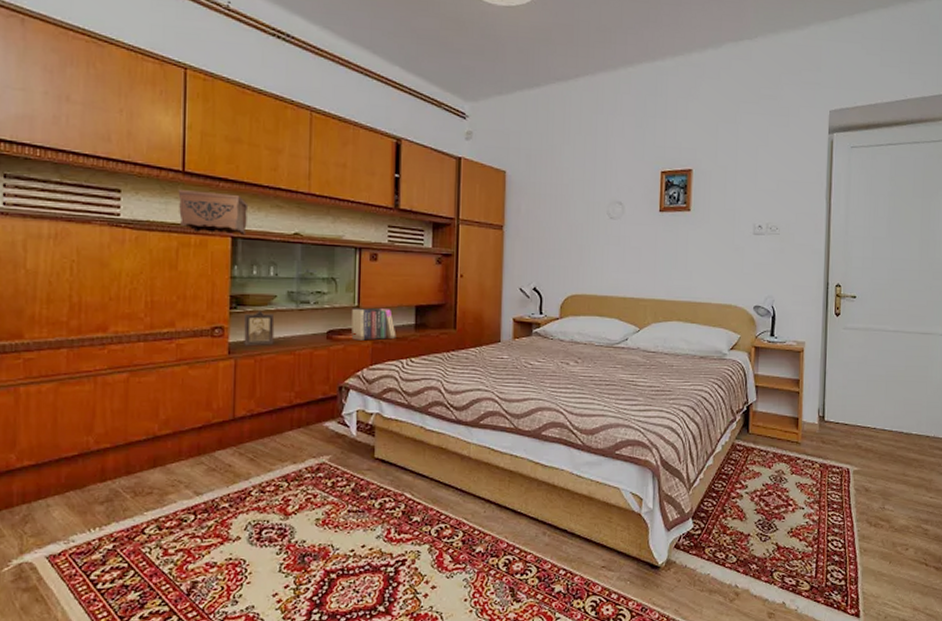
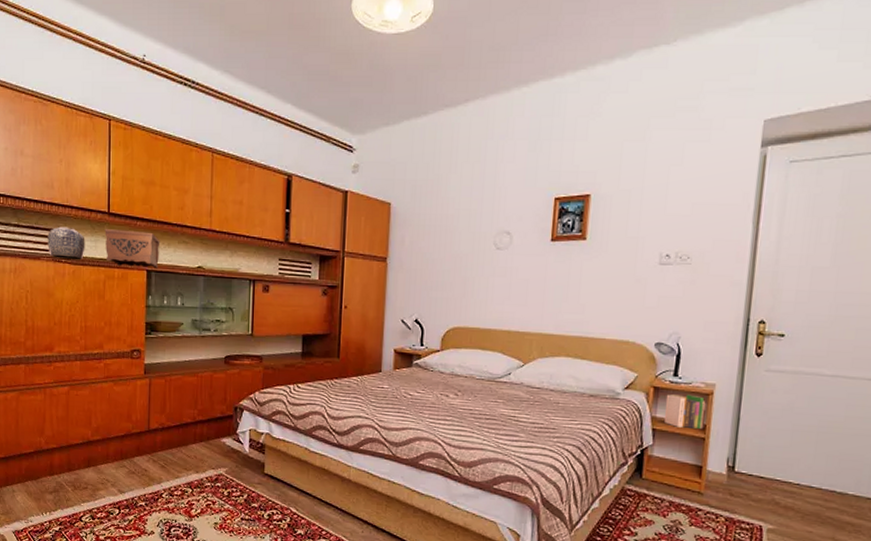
decorative jar: none [101,185,153,225] -> present [48,226,85,260]
photo frame: present [244,311,275,346] -> none [157,336,181,368]
books: present [351,308,396,341] -> none [246,336,285,366]
books: none [764,352,800,384] -> present [663,394,708,429]

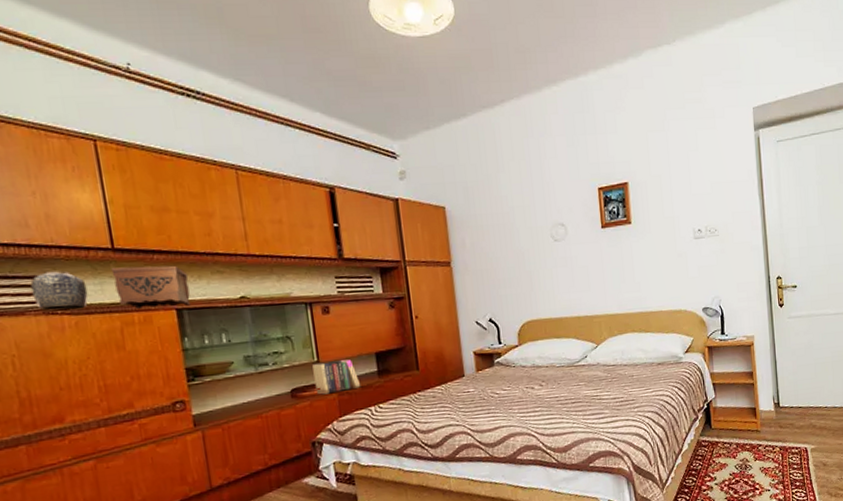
books: none [246,336,285,366] -> present [312,359,361,395]
books: present [663,394,708,429] -> none [718,348,752,379]

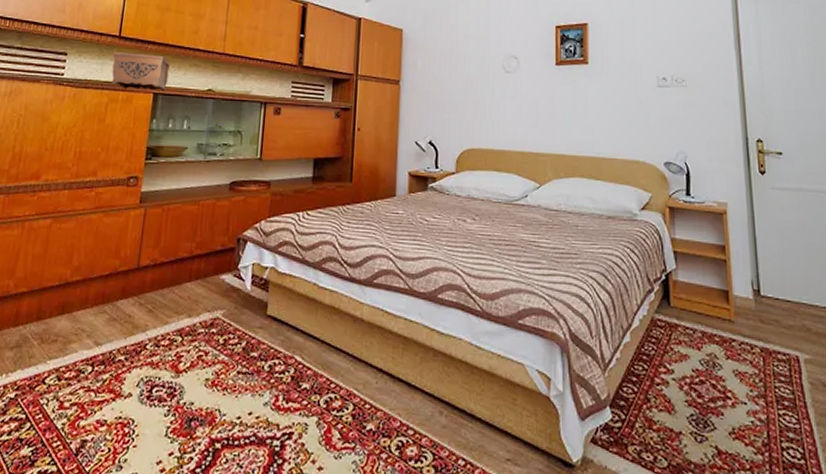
decorative jar: present [30,270,89,310] -> none [50,49,92,83]
books: present [312,359,361,395] -> none [252,160,295,193]

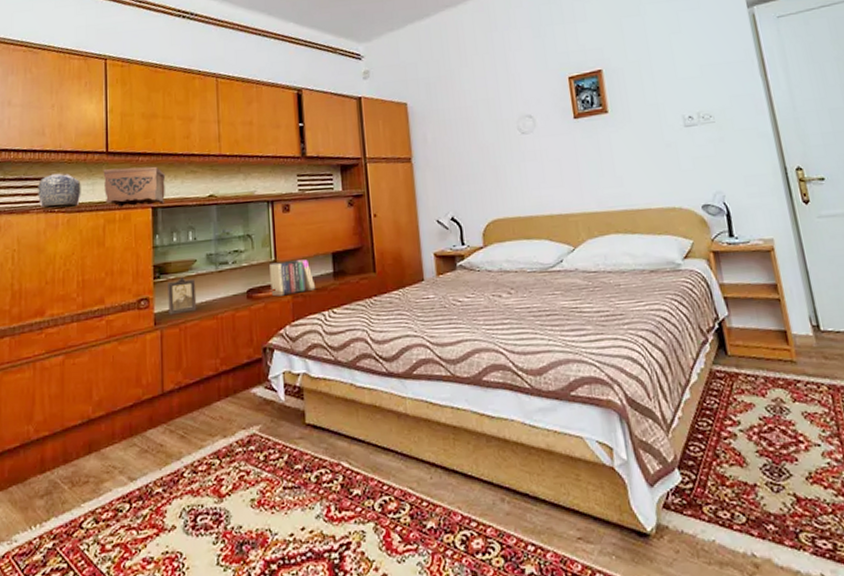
decorative jar: none [50,49,92,83] -> present [38,172,81,209]
photo frame: none [154,162,184,196] -> present [168,277,197,316]
books: none [252,160,295,193] -> present [270,259,316,297]

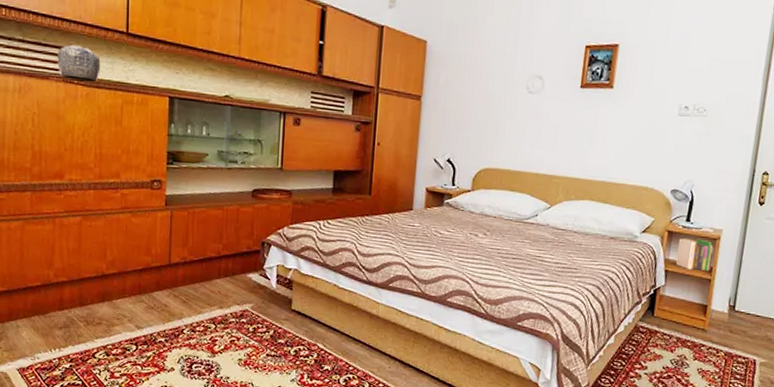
decorative box: present [103,166,166,207] -> none [122,50,185,96]
photo frame: present [168,277,197,316] -> none [179,167,206,200]
books: present [270,259,316,297] -> none [274,169,315,201]
books: none [727,253,777,292] -> present [675,238,715,271]

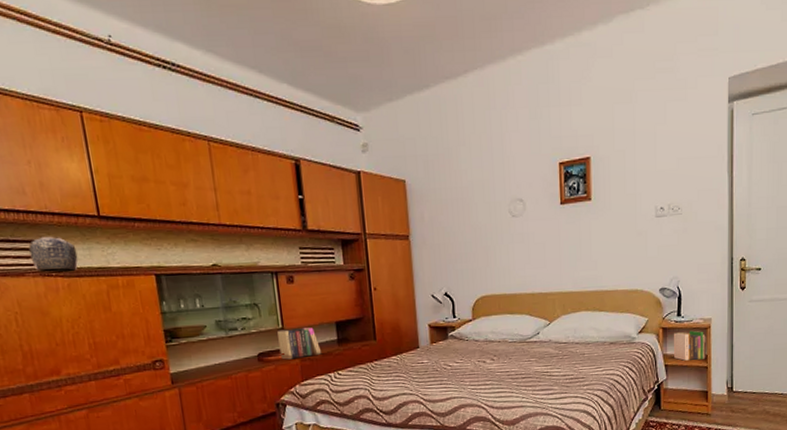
books: none [274,169,315,201] -> present [277,327,322,360]

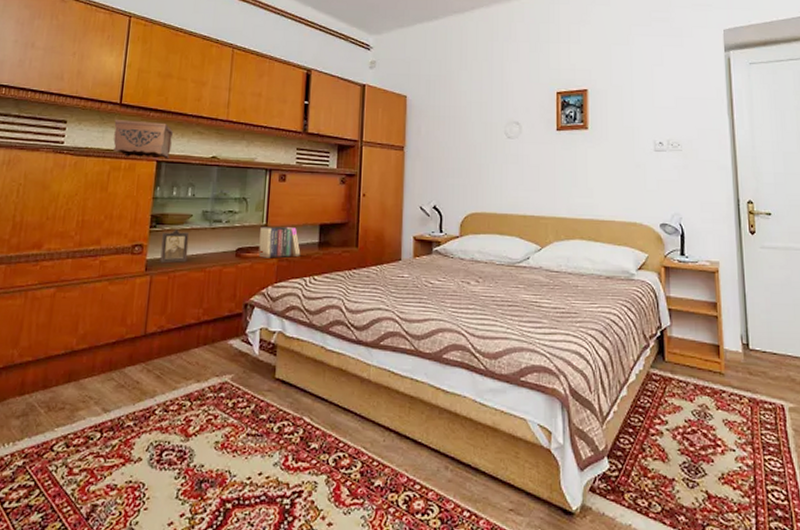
decorative jar: present [28,235,79,273] -> none [49,117,92,151]
decorative box: none [97,233,169,273] -> present [113,120,174,159]
photo frame: none [180,341,211,376] -> present [160,229,189,263]
books: present [673,330,707,361] -> none [676,273,716,307]

